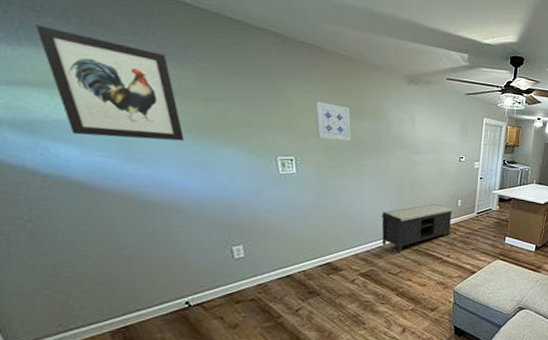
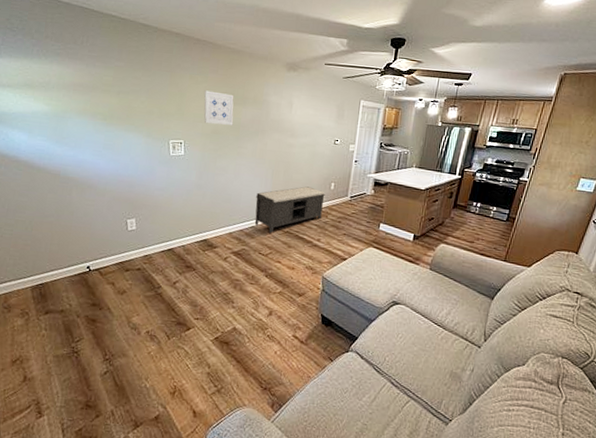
wall art: present [36,24,184,141] -> none [11,41,100,128]

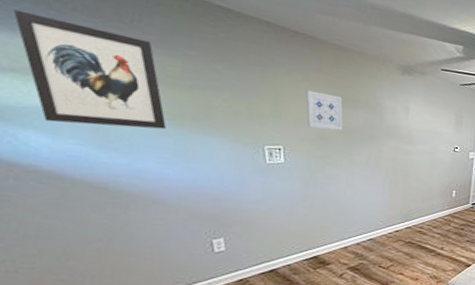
wall art: none [11,41,100,128] -> present [13,9,166,130]
bench: present [254,186,325,233] -> none [372,195,447,244]

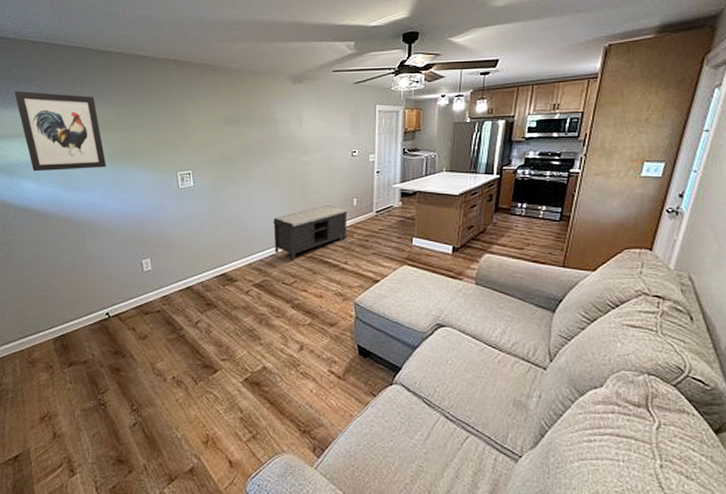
wall art: present [305,90,343,130] -> none [208,115,242,150]
bench: none [372,195,447,244] -> present [273,205,348,260]

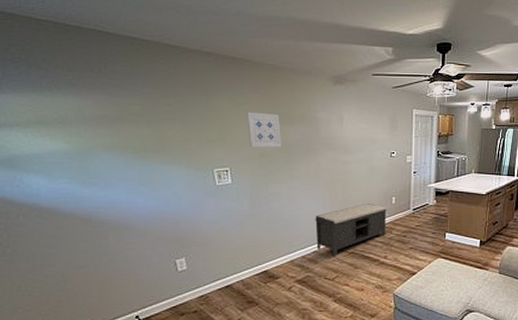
wall art: present [14,91,106,172] -> none [14,73,132,166]
wall art: none [208,115,242,150] -> present [246,112,282,148]

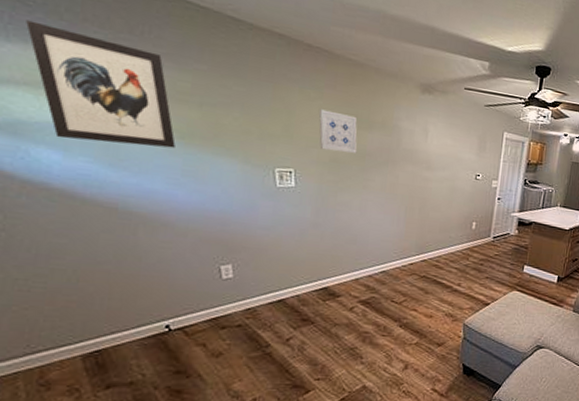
wall art: none [14,73,132,166] -> present [26,20,176,149]
bench: present [315,203,387,256] -> none [385,226,466,278]

